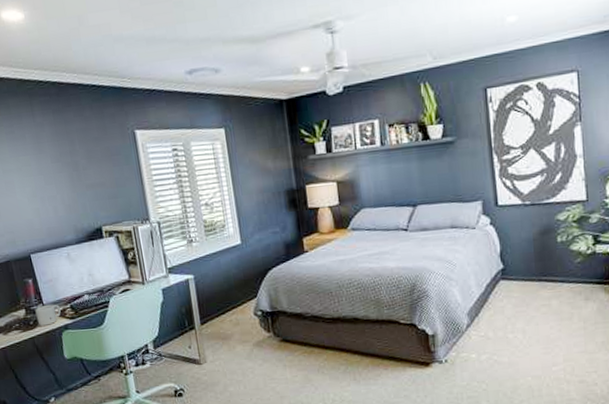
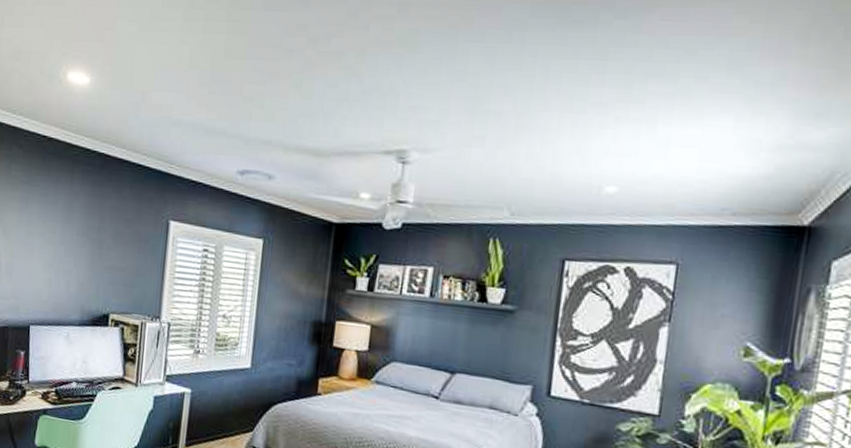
mug: present [35,304,61,326] -> none [17,382,45,405]

